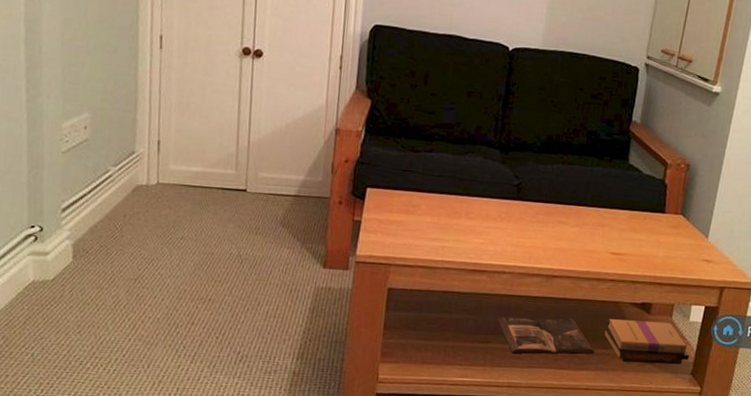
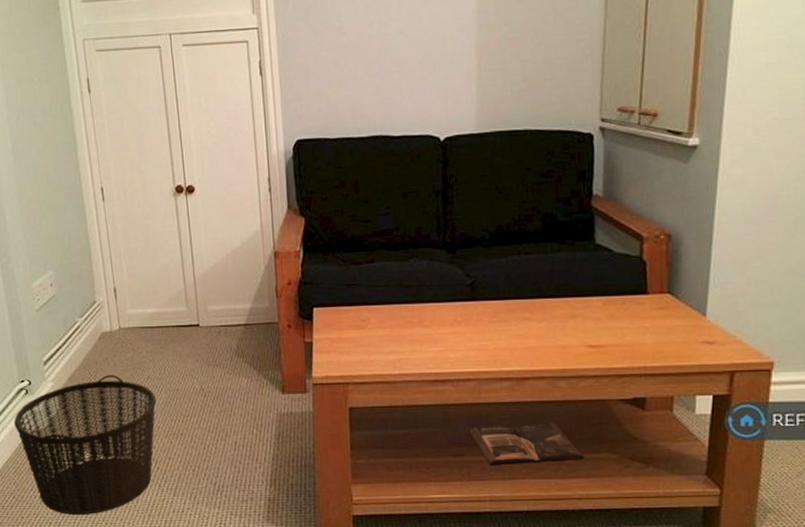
basket: none [14,230,188,377] -> present [14,375,157,516]
books: present [605,319,689,365] -> none [593,417,700,465]

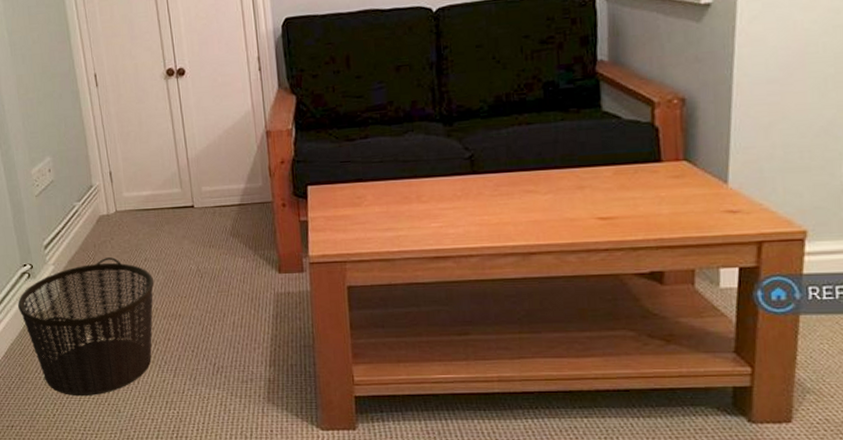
magazine: present [469,423,584,465] -> none [474,299,599,343]

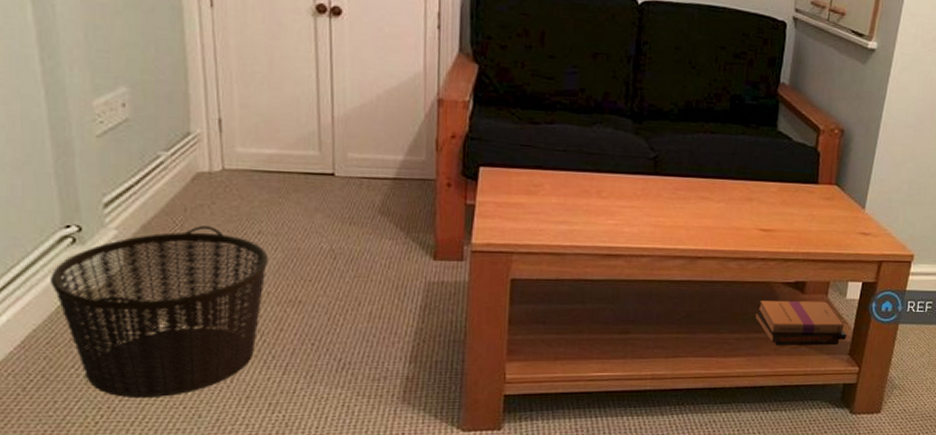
books: none [607,292,727,343] -> present [756,300,846,346]

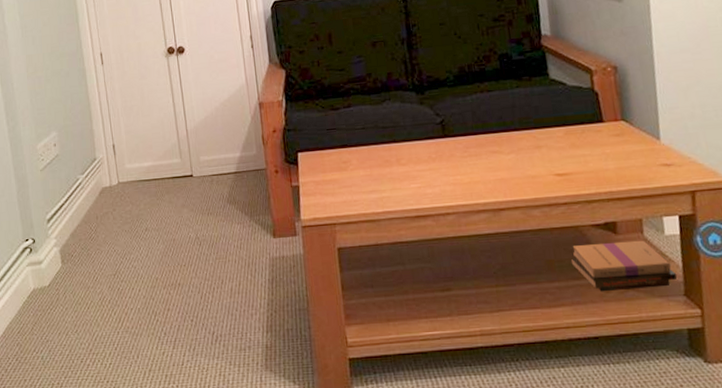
basket: present [51,226,269,399] -> none [18,229,155,375]

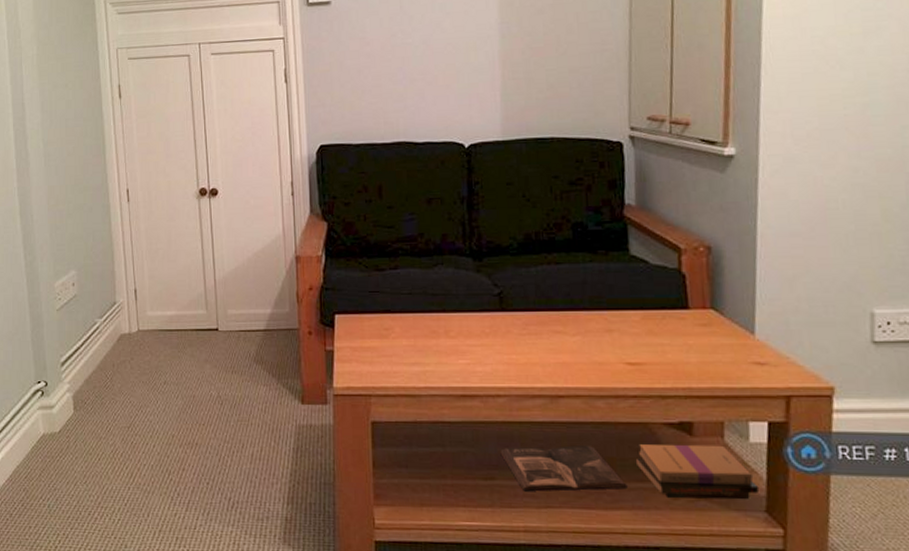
magazine: none [453,251,566,298] -> present [500,445,628,491]

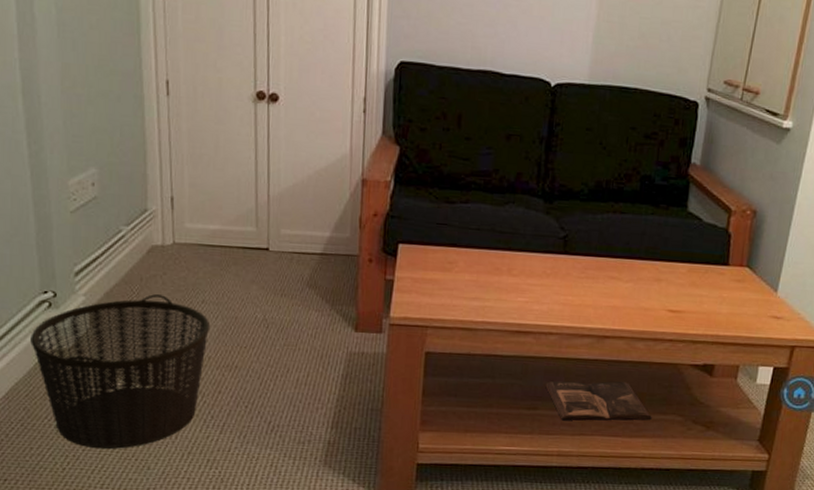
basket: none [28,379,172,528] -> present [30,294,211,449]
books: present [636,444,758,500] -> none [662,382,756,431]

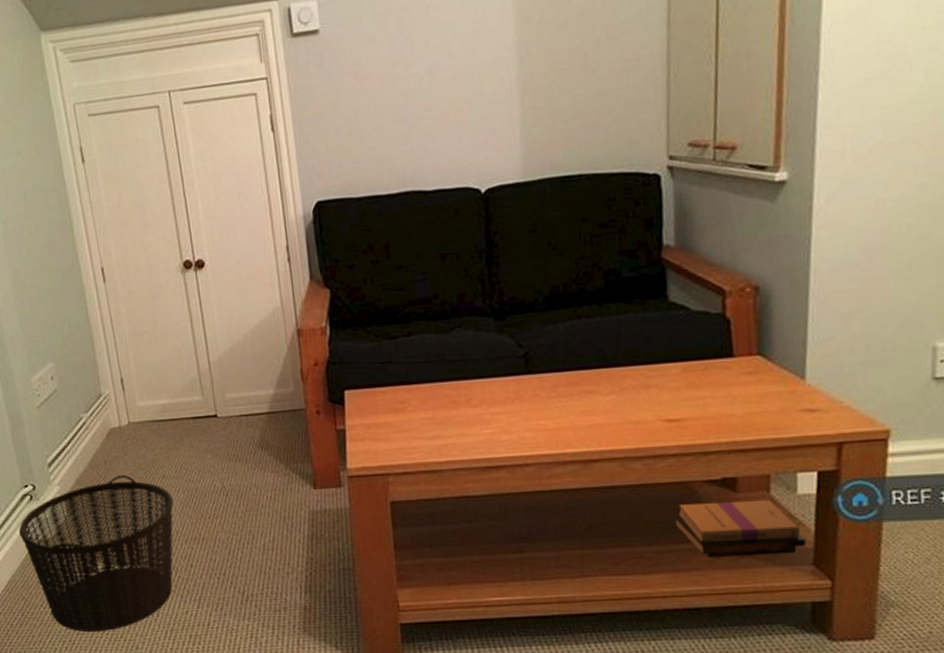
magazine: present [545,381,652,421] -> none [530,510,667,561]
books: none [662,382,756,431] -> present [676,499,806,557]

